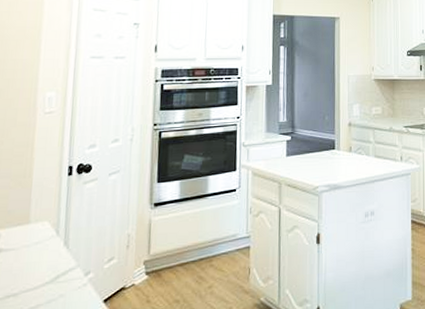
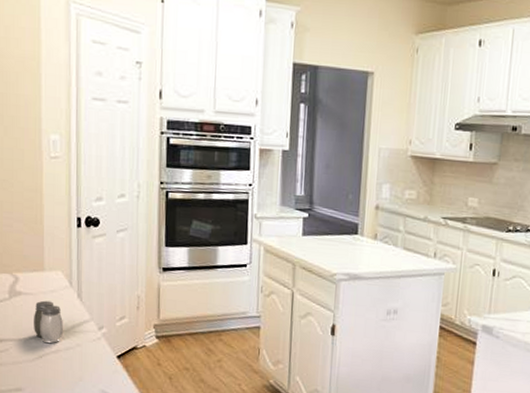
salt and pepper shaker: none [12,253,46,299] -> present [34,300,63,343]

